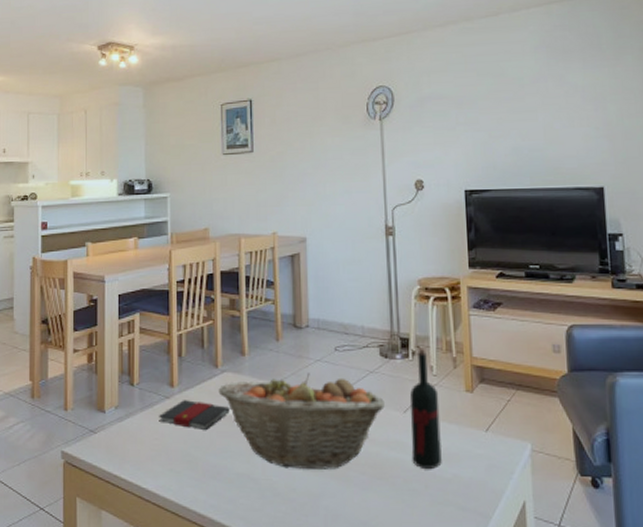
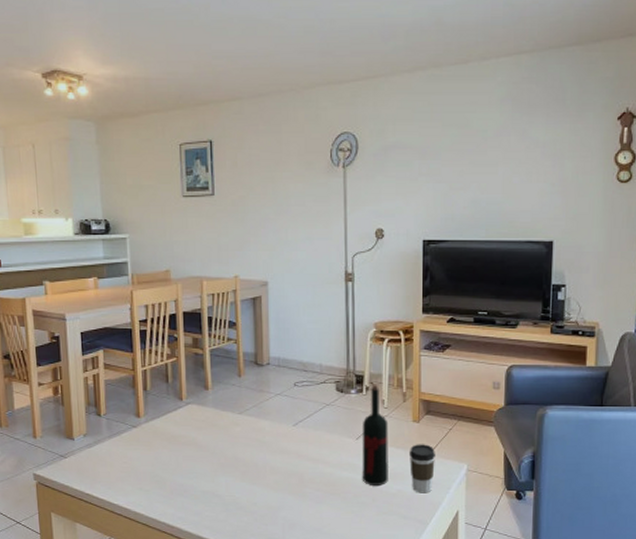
book: present [159,400,230,430] -> none [127,429,195,454]
fruit basket: present [218,373,386,469] -> none [183,405,340,487]
coffee cup: none [463,418,494,479] -> present [408,444,435,493]

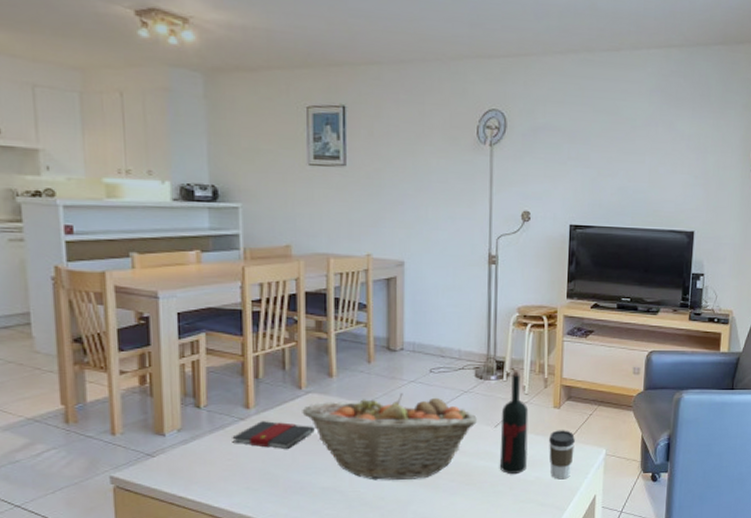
book: none [127,429,195,454] -> present [232,421,315,449]
fruit basket: none [183,405,340,487] -> present [302,393,478,480]

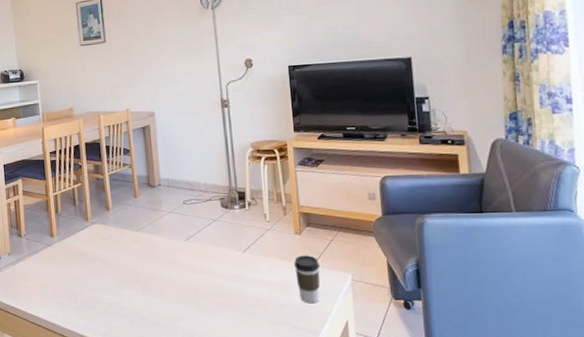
book: present [232,421,315,449] -> none [43,247,100,270]
fruit basket: present [302,393,478,480] -> none [90,223,228,299]
wine bottle: present [499,370,529,474] -> none [248,199,277,296]

